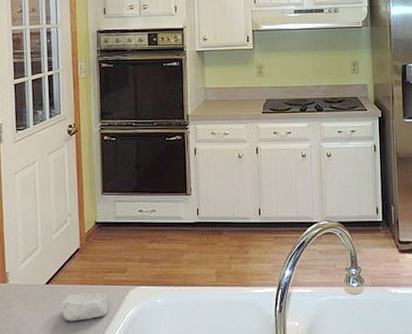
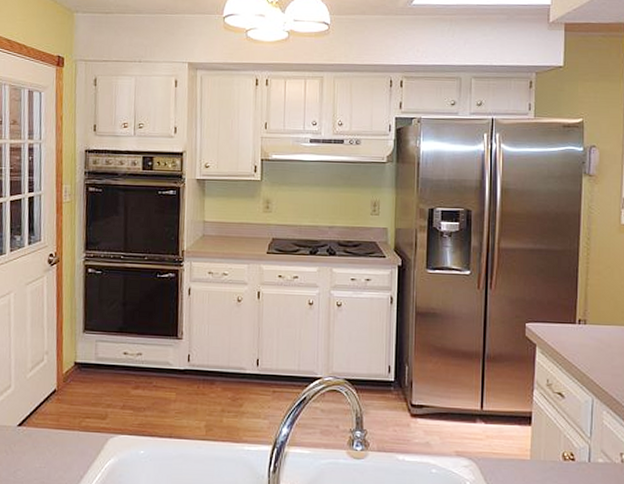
soap bar: present [61,293,109,322] -> none [33,438,86,468]

